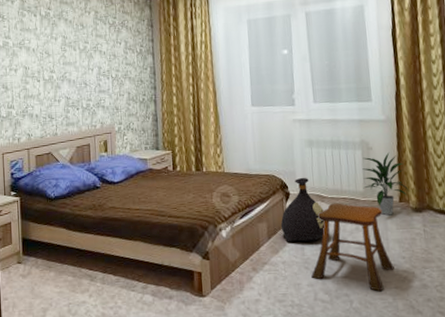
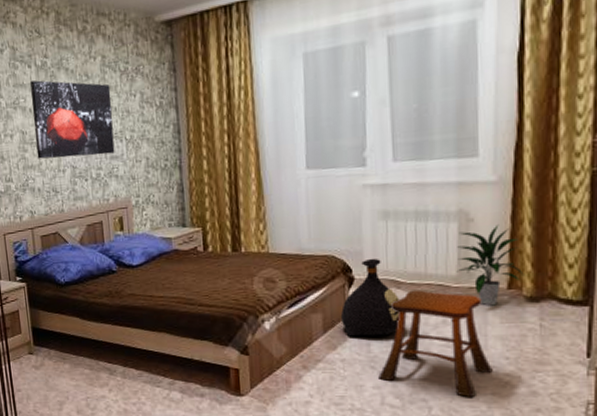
wall art: none [34,27,103,90] -> present [30,80,115,159]

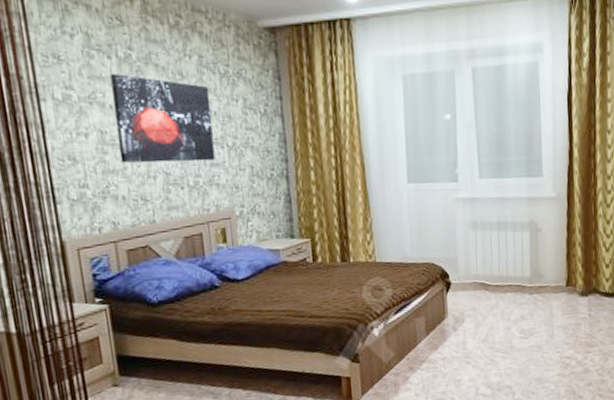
bag: present [340,258,400,337] -> none [440,264,489,337]
stool: present [378,290,493,397] -> none [473,290,558,380]
indoor plant: present [456,224,524,306] -> none [530,233,577,302]

